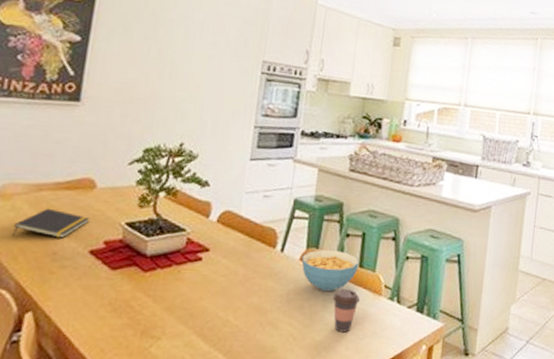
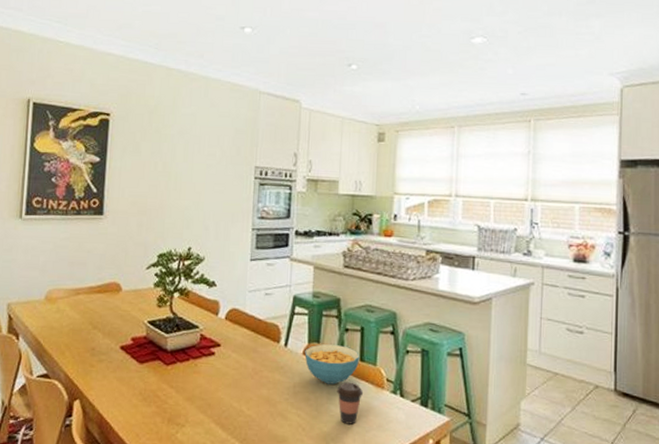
notepad: present [11,208,91,238] -> none [59,309,119,336]

